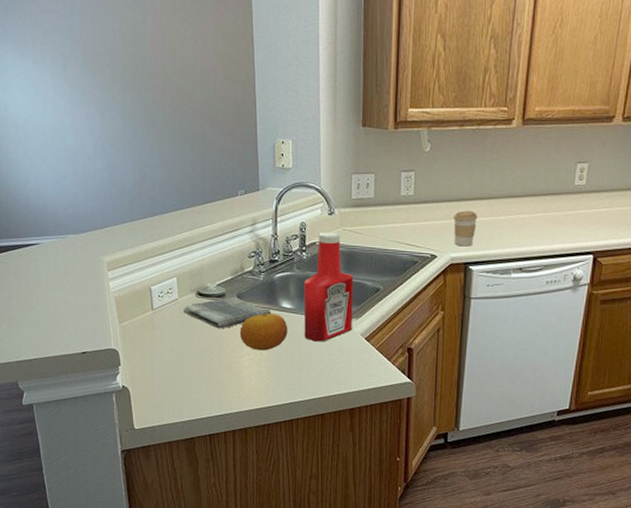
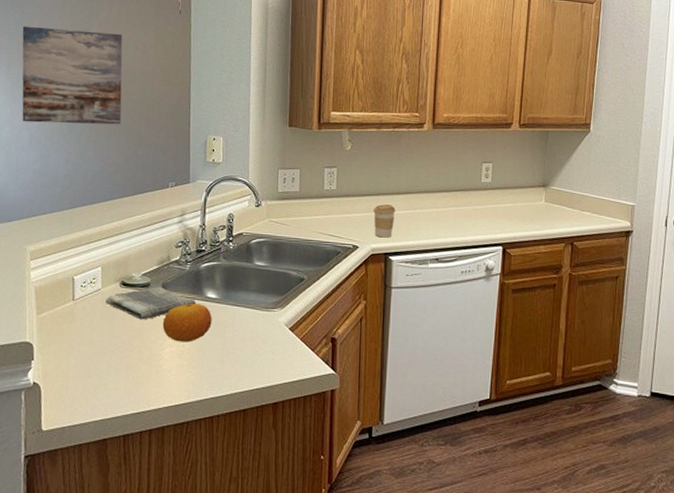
wall art: none [74,20,185,129] -> present [22,26,123,125]
ketchup bottle: present [303,232,354,342] -> none [228,223,279,333]

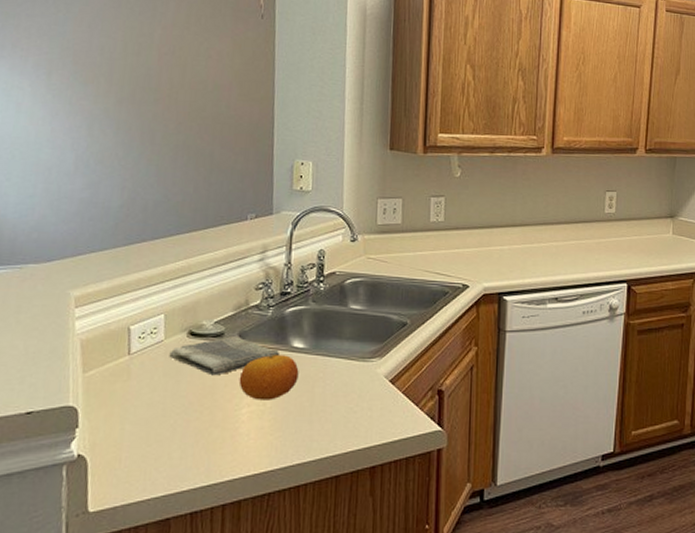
wall art: present [22,26,123,125] -> none [65,27,192,146]
coffee cup: present [373,204,395,238] -> none [486,238,510,276]

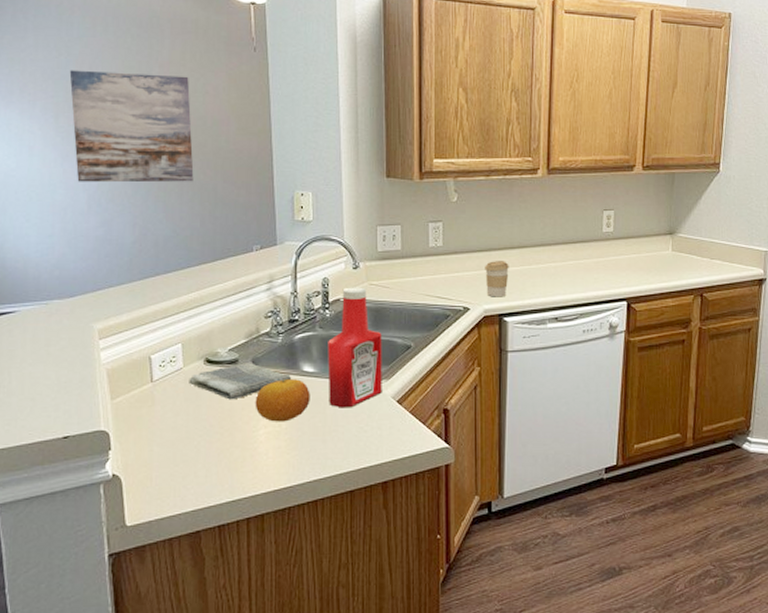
wall art: none [65,27,192,146] -> present [69,70,194,183]
ketchup bottle: none [318,260,378,387] -> present [328,287,382,408]
coffee cup: none [486,238,510,276] -> present [485,261,509,297]

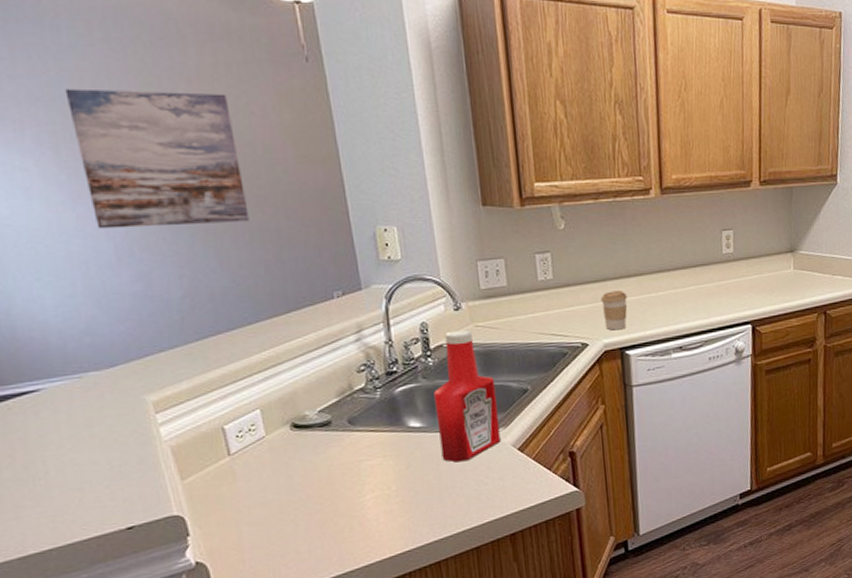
dish towel: present [189,363,291,400] -> none [274,423,396,466]
fruit: present [255,379,310,422] -> none [356,436,421,485]

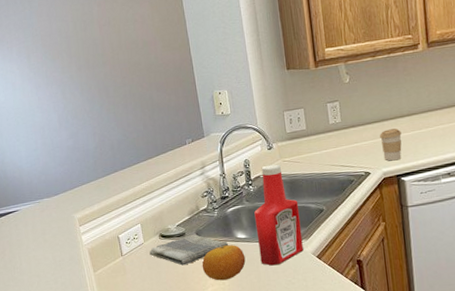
wall art: present [65,88,250,229] -> none [33,10,134,106]
dish towel: none [274,423,396,466] -> present [149,234,228,266]
fruit: none [356,436,421,485] -> present [202,245,246,281]

